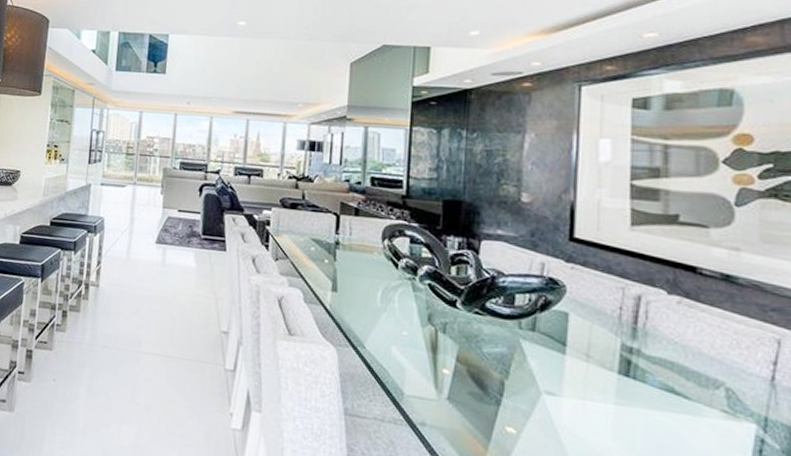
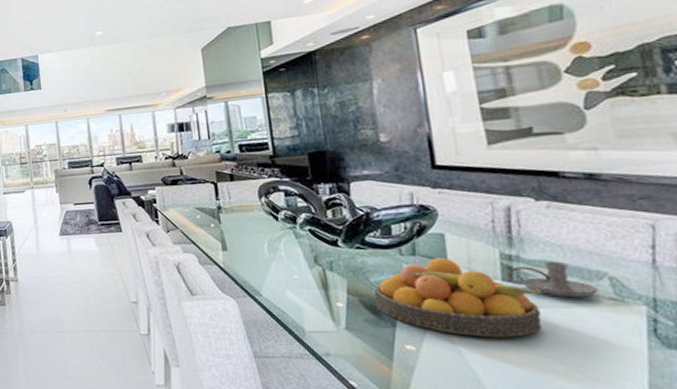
fruit bowl: none [484,337,655,437] -> present [374,258,542,337]
candle holder: none [624,360,712,406] -> present [506,261,598,297]

